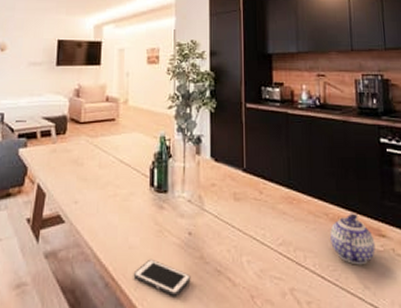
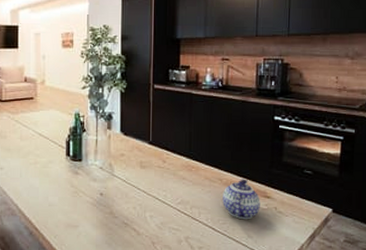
cell phone: present [133,259,191,296] -> none [53,214,102,242]

